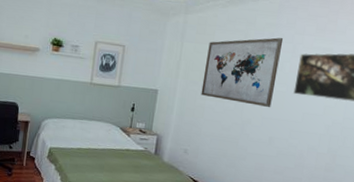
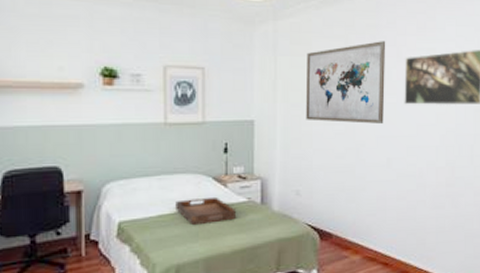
serving tray: none [90,140,135,162] -> present [175,196,237,226]

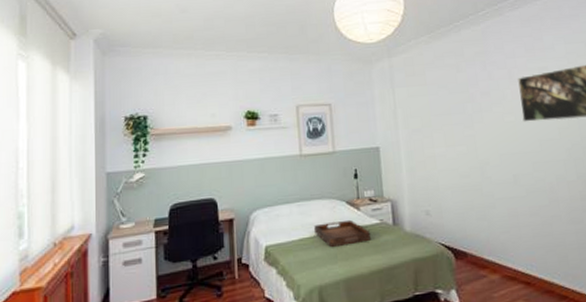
wall art: present [305,41,386,125] -> none [421,65,505,144]

